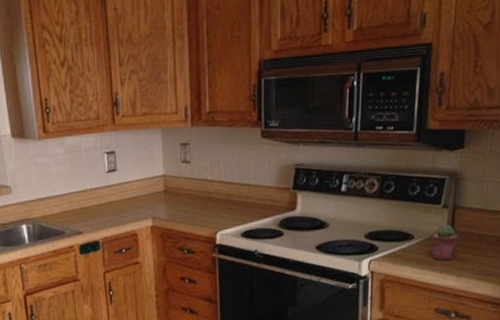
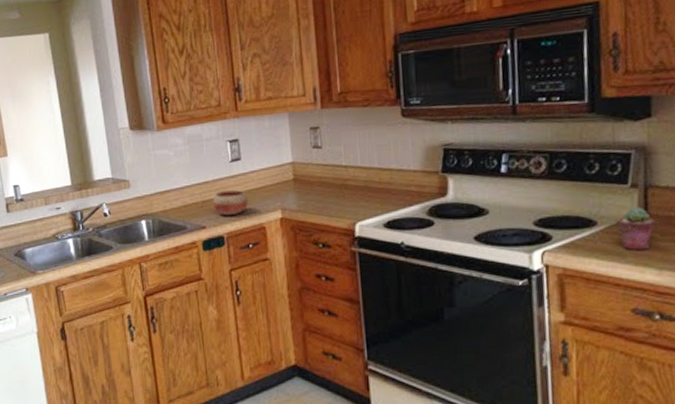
bowl: none [89,199,122,222] -> present [212,190,248,215]

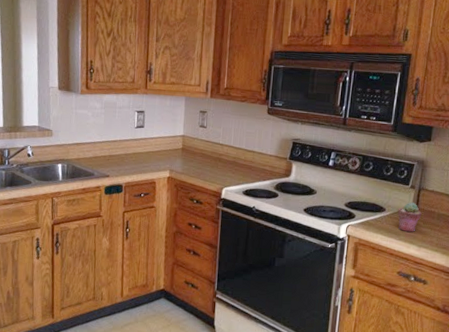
bowl: present [212,190,248,215] -> none [117,150,145,170]

